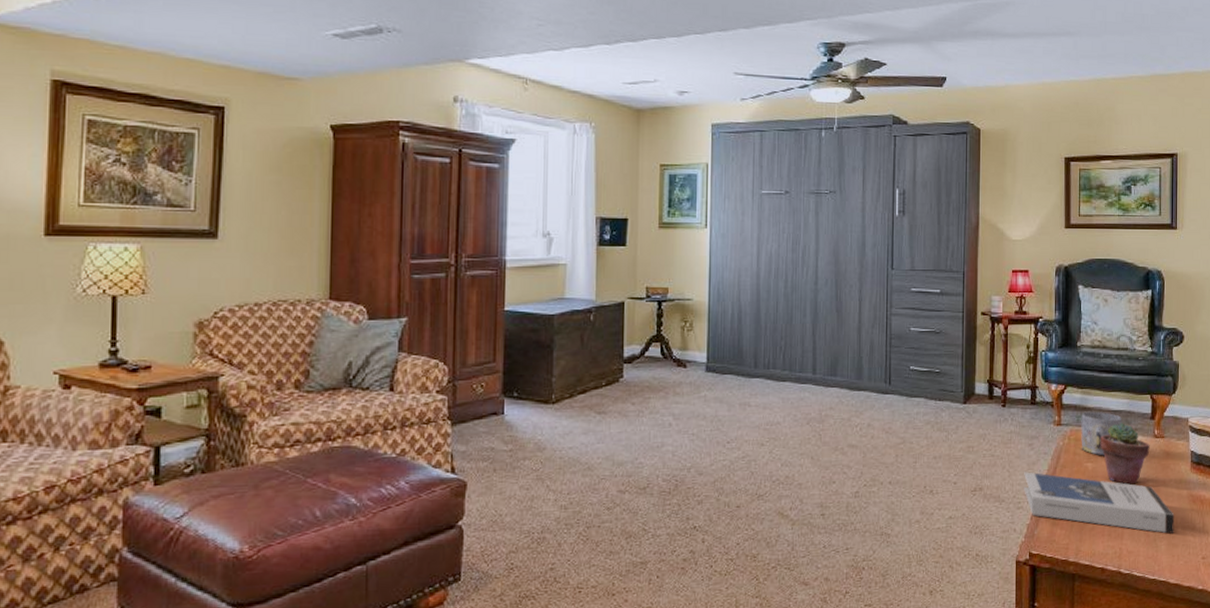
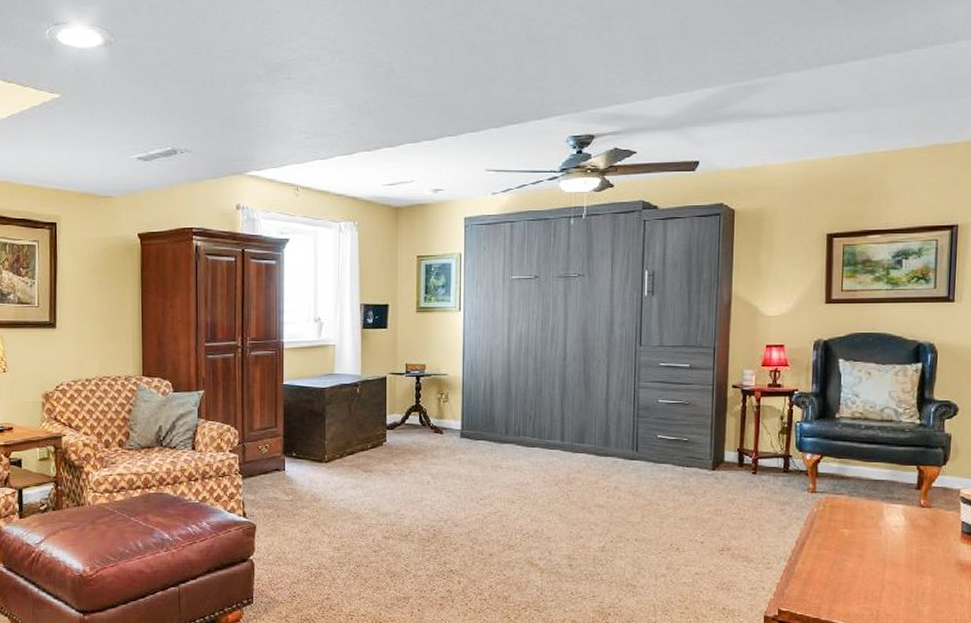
hardback book: present [1024,472,1174,534] -> none [774,535,940,600]
mug: present [1081,411,1123,456] -> none [837,480,885,523]
potted succulent: present [1100,423,1150,485] -> none [858,492,915,551]

